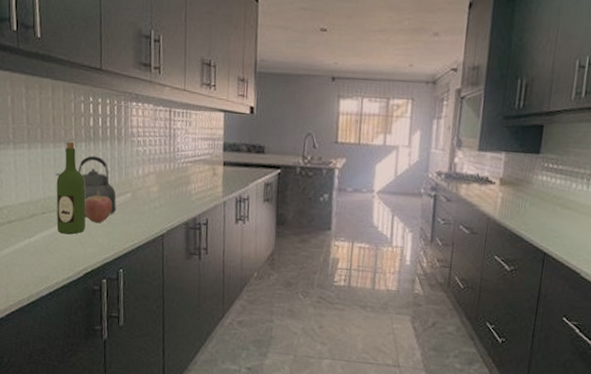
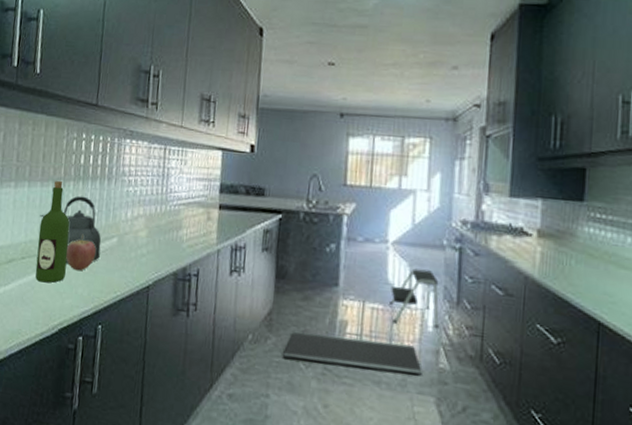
door mat: none [284,268,401,300] -> present [283,331,422,376]
step stool: none [374,213,416,263] -> present [390,268,439,329]

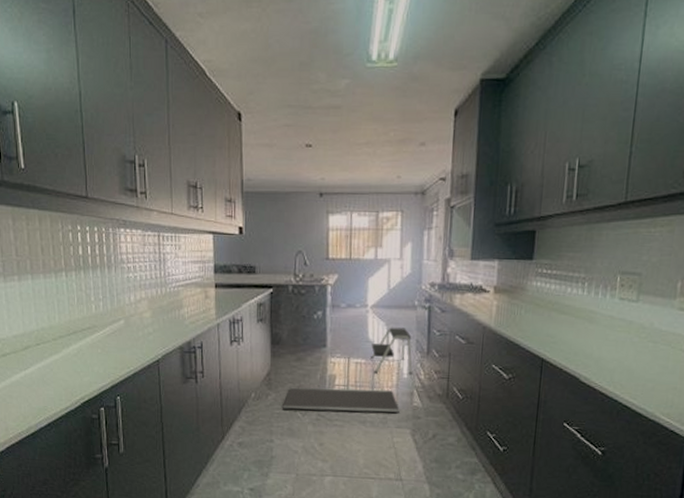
wine bottle: present [35,180,70,283] -> none [49,271,80,365]
kettle: present [40,196,102,263] -> none [47,284,110,345]
fruit: present [66,233,97,271] -> none [78,319,106,352]

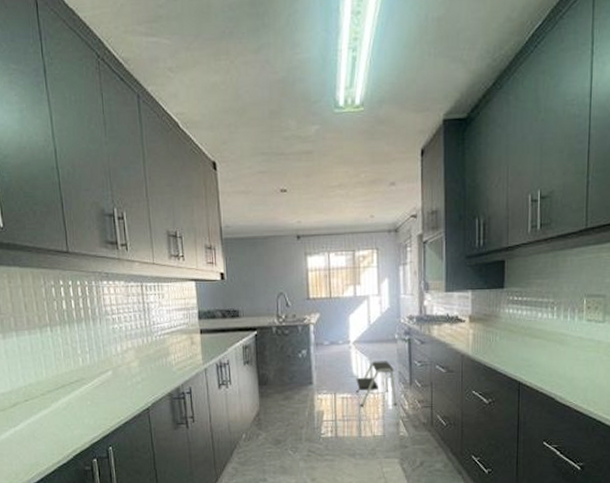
door mat: present [283,387,400,415] -> none [274,422,387,449]

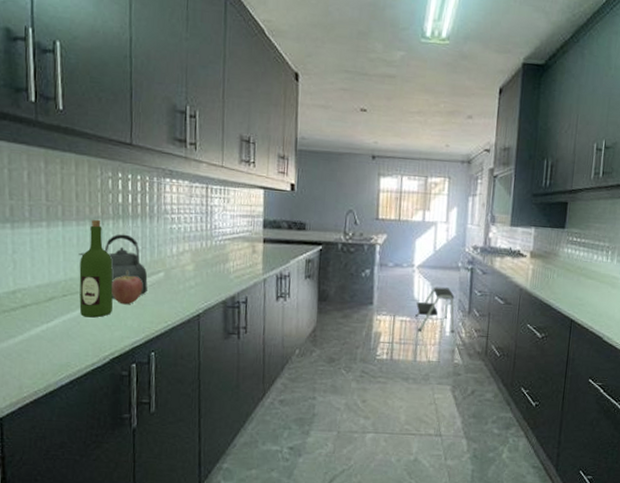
kettle: none [34,338,99,399] -> present [79,234,148,298]
wine bottle: none [35,326,70,419] -> present [79,219,113,318]
fruit: none [66,372,95,405] -> present [111,270,143,305]

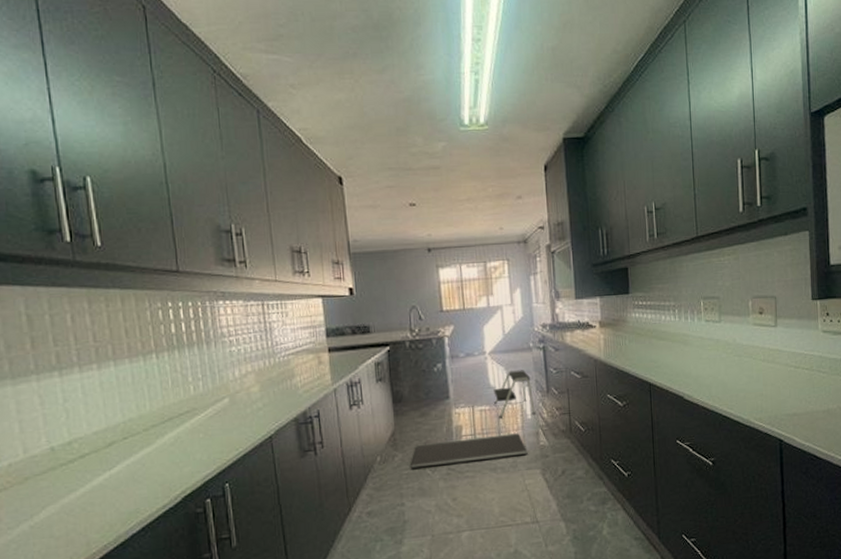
wine bottle: present [79,219,113,318] -> none [137,353,178,458]
kettle: present [79,234,148,298] -> none [135,364,213,433]
fruit: present [111,270,143,305] -> none [174,401,209,438]
door mat: none [327,344,441,371] -> present [411,433,528,470]

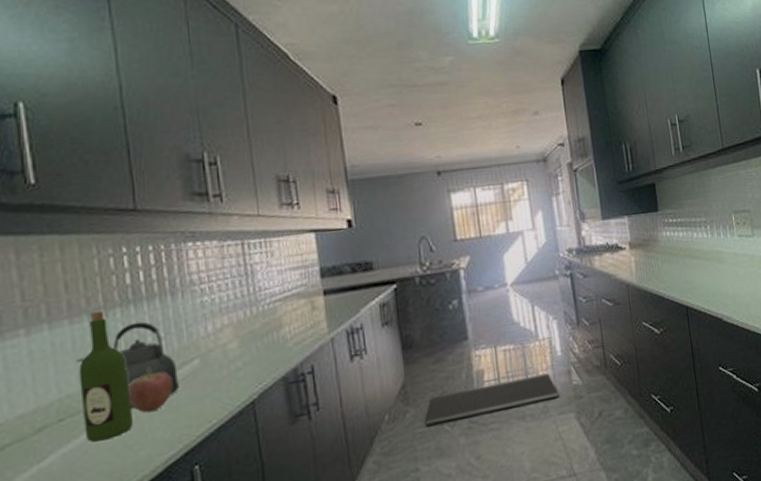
kettle: none [135,364,213,433] -> present [76,321,179,407]
wine bottle: none [137,353,178,458] -> present [79,310,133,443]
fruit: none [174,401,209,438] -> present [128,366,173,413]
step stool: present [493,370,535,419] -> none [518,301,566,358]

